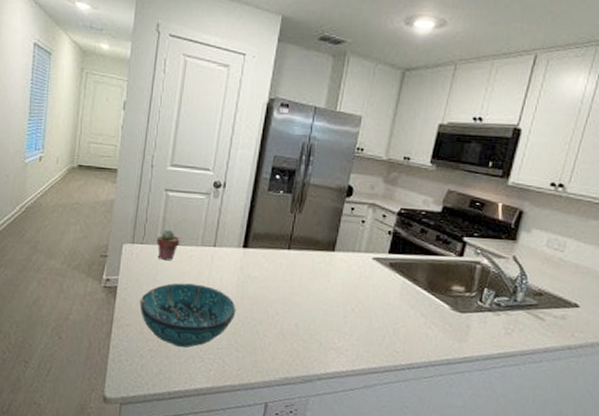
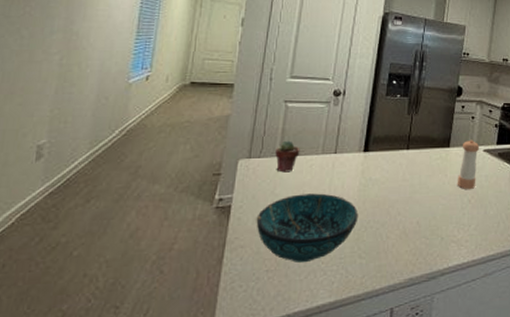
pepper shaker: none [340,245,369,298] -> present [457,139,480,189]

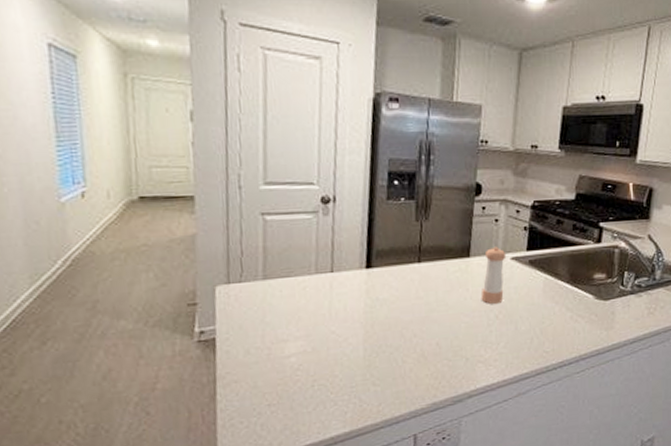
decorative bowl: present [256,193,359,264] -> none [247,318,368,395]
potted succulent: present [275,140,300,173] -> none [258,260,289,298]

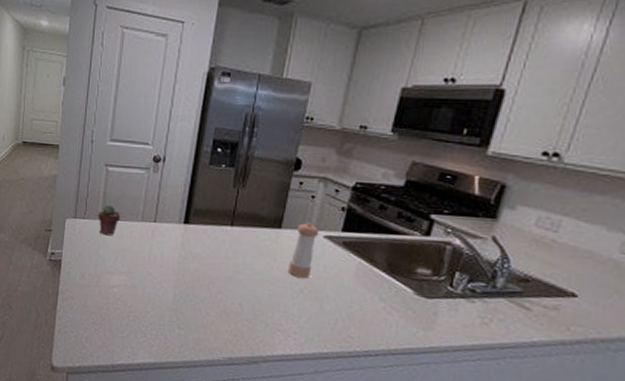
potted succulent: none [258,260,289,298] -> present [98,204,121,236]

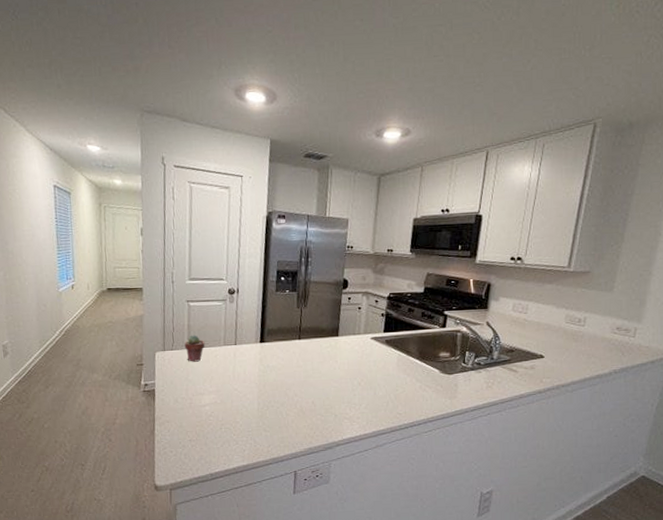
pepper shaker: present [287,222,320,278] -> none [347,328,367,373]

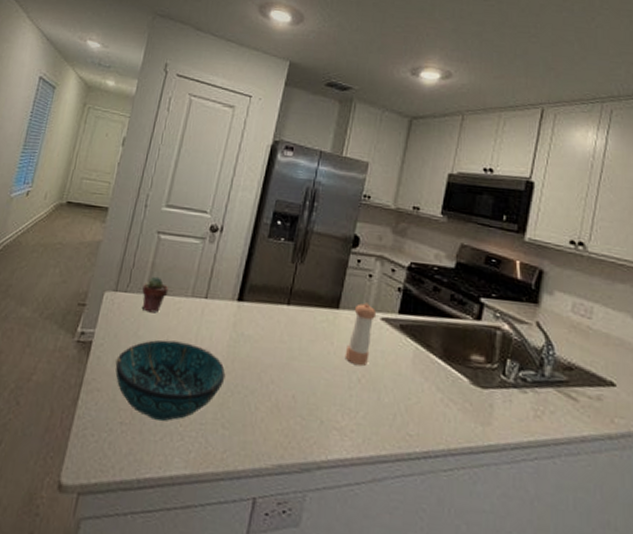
decorative bowl: none [176,378,261,435] -> present [115,339,226,422]
pepper shaker: none [347,328,367,373] -> present [344,302,377,366]

